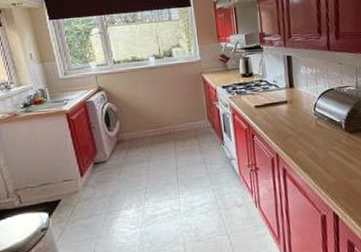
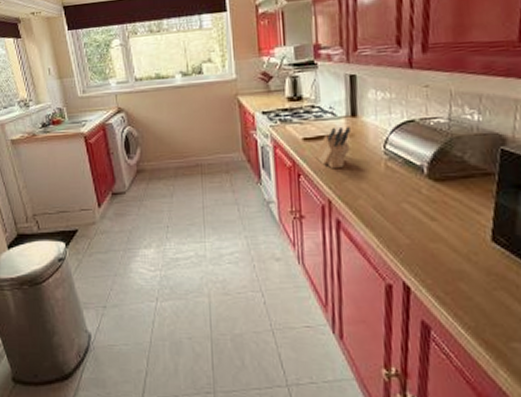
knife block: none [264,95,290,128] -> present [314,126,351,168]

